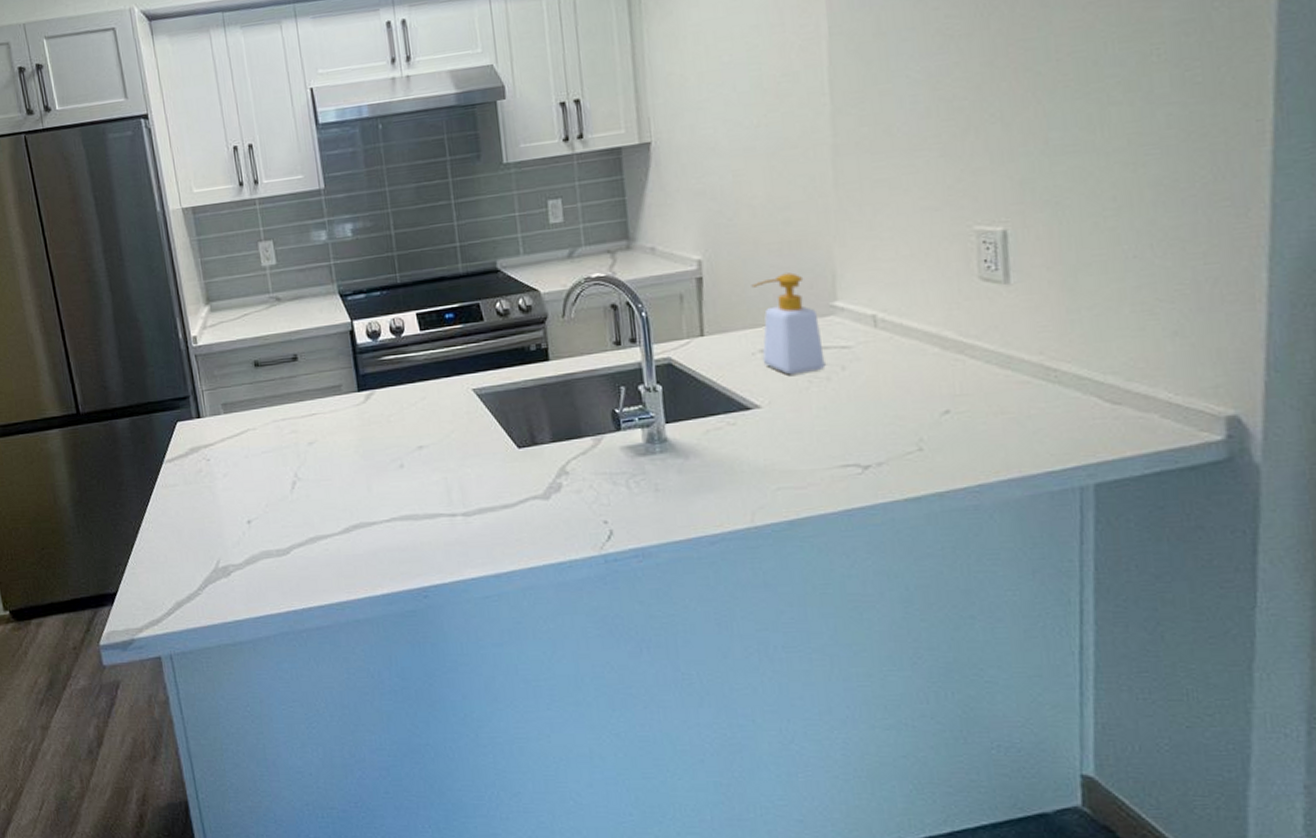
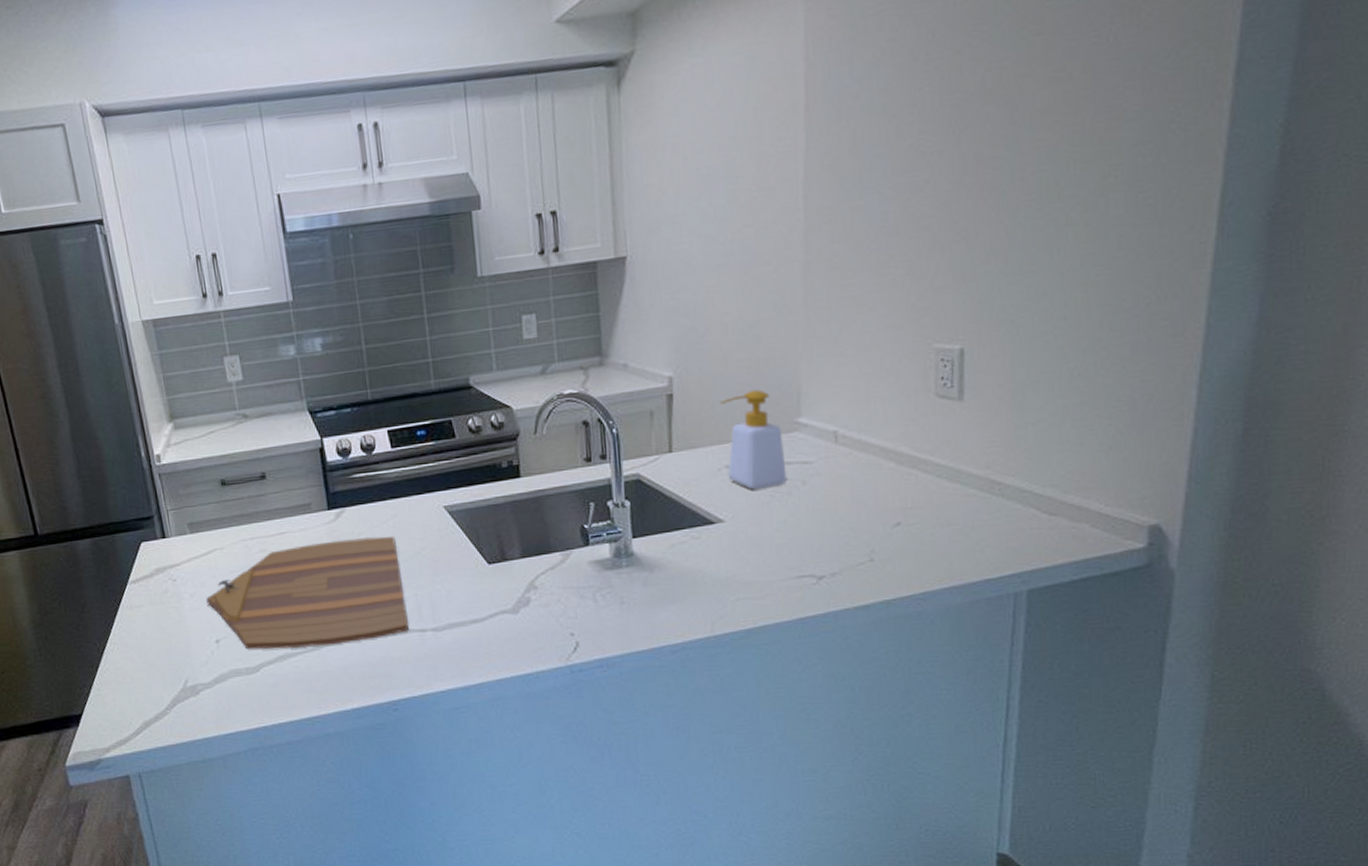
cutting board: none [238,418,439,531] -> present [206,536,409,650]

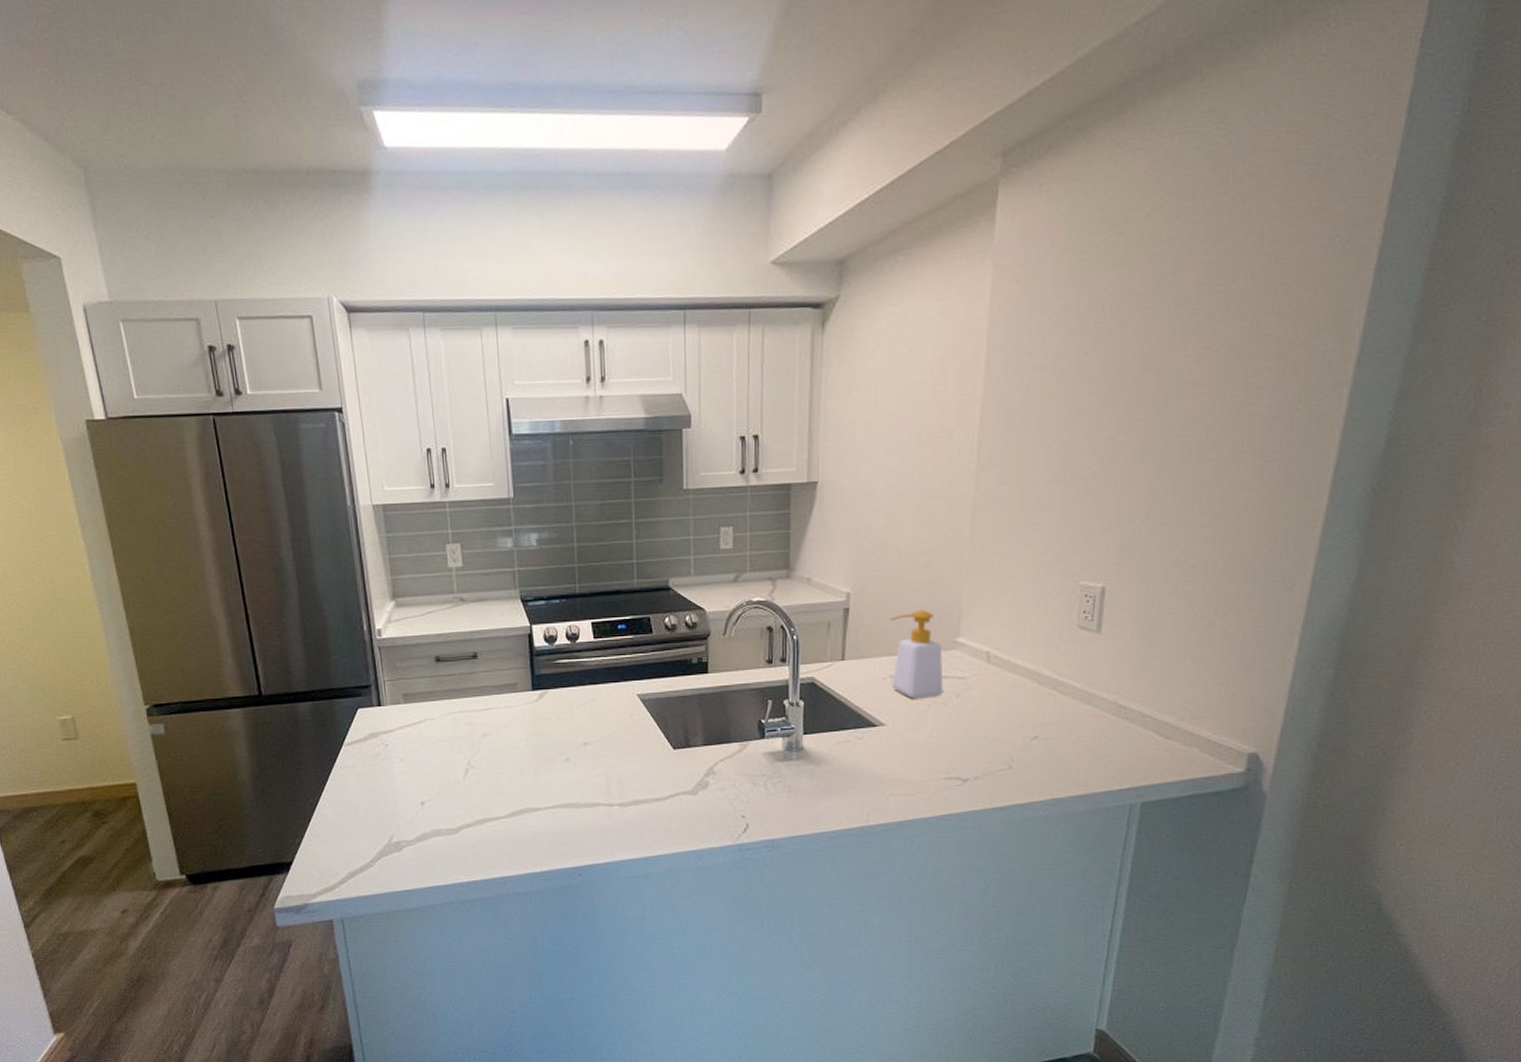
cutting board: present [206,536,409,650] -> none [415,718,598,813]

